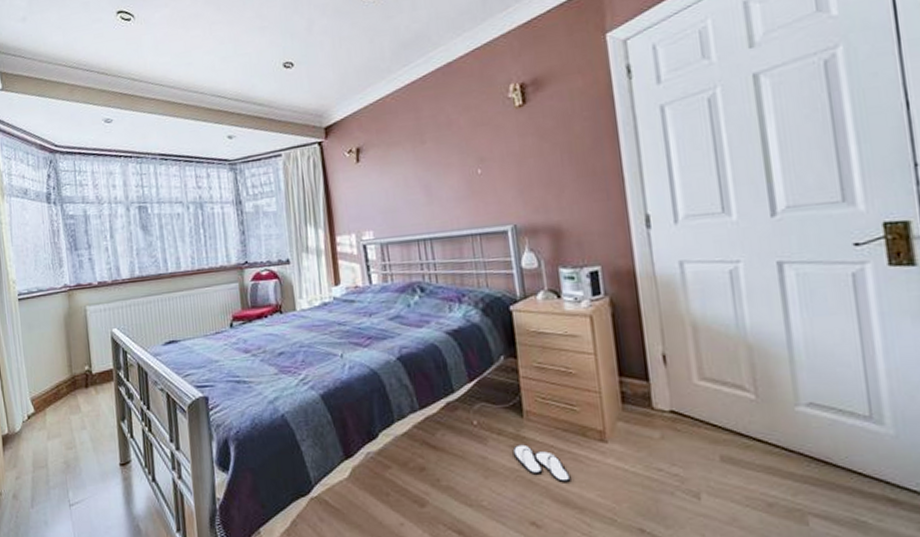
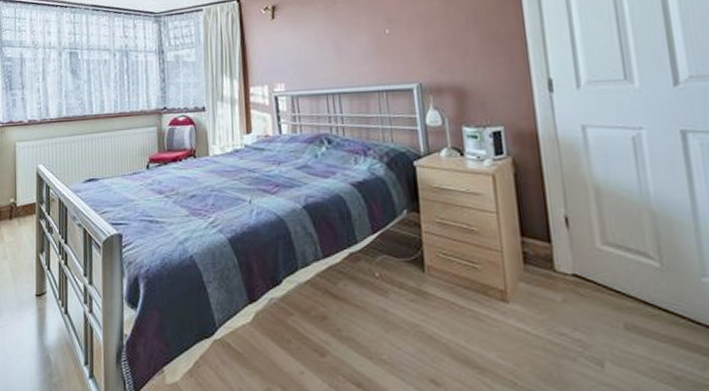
slippers: present [512,444,571,483] -> none [413,299,472,342]

